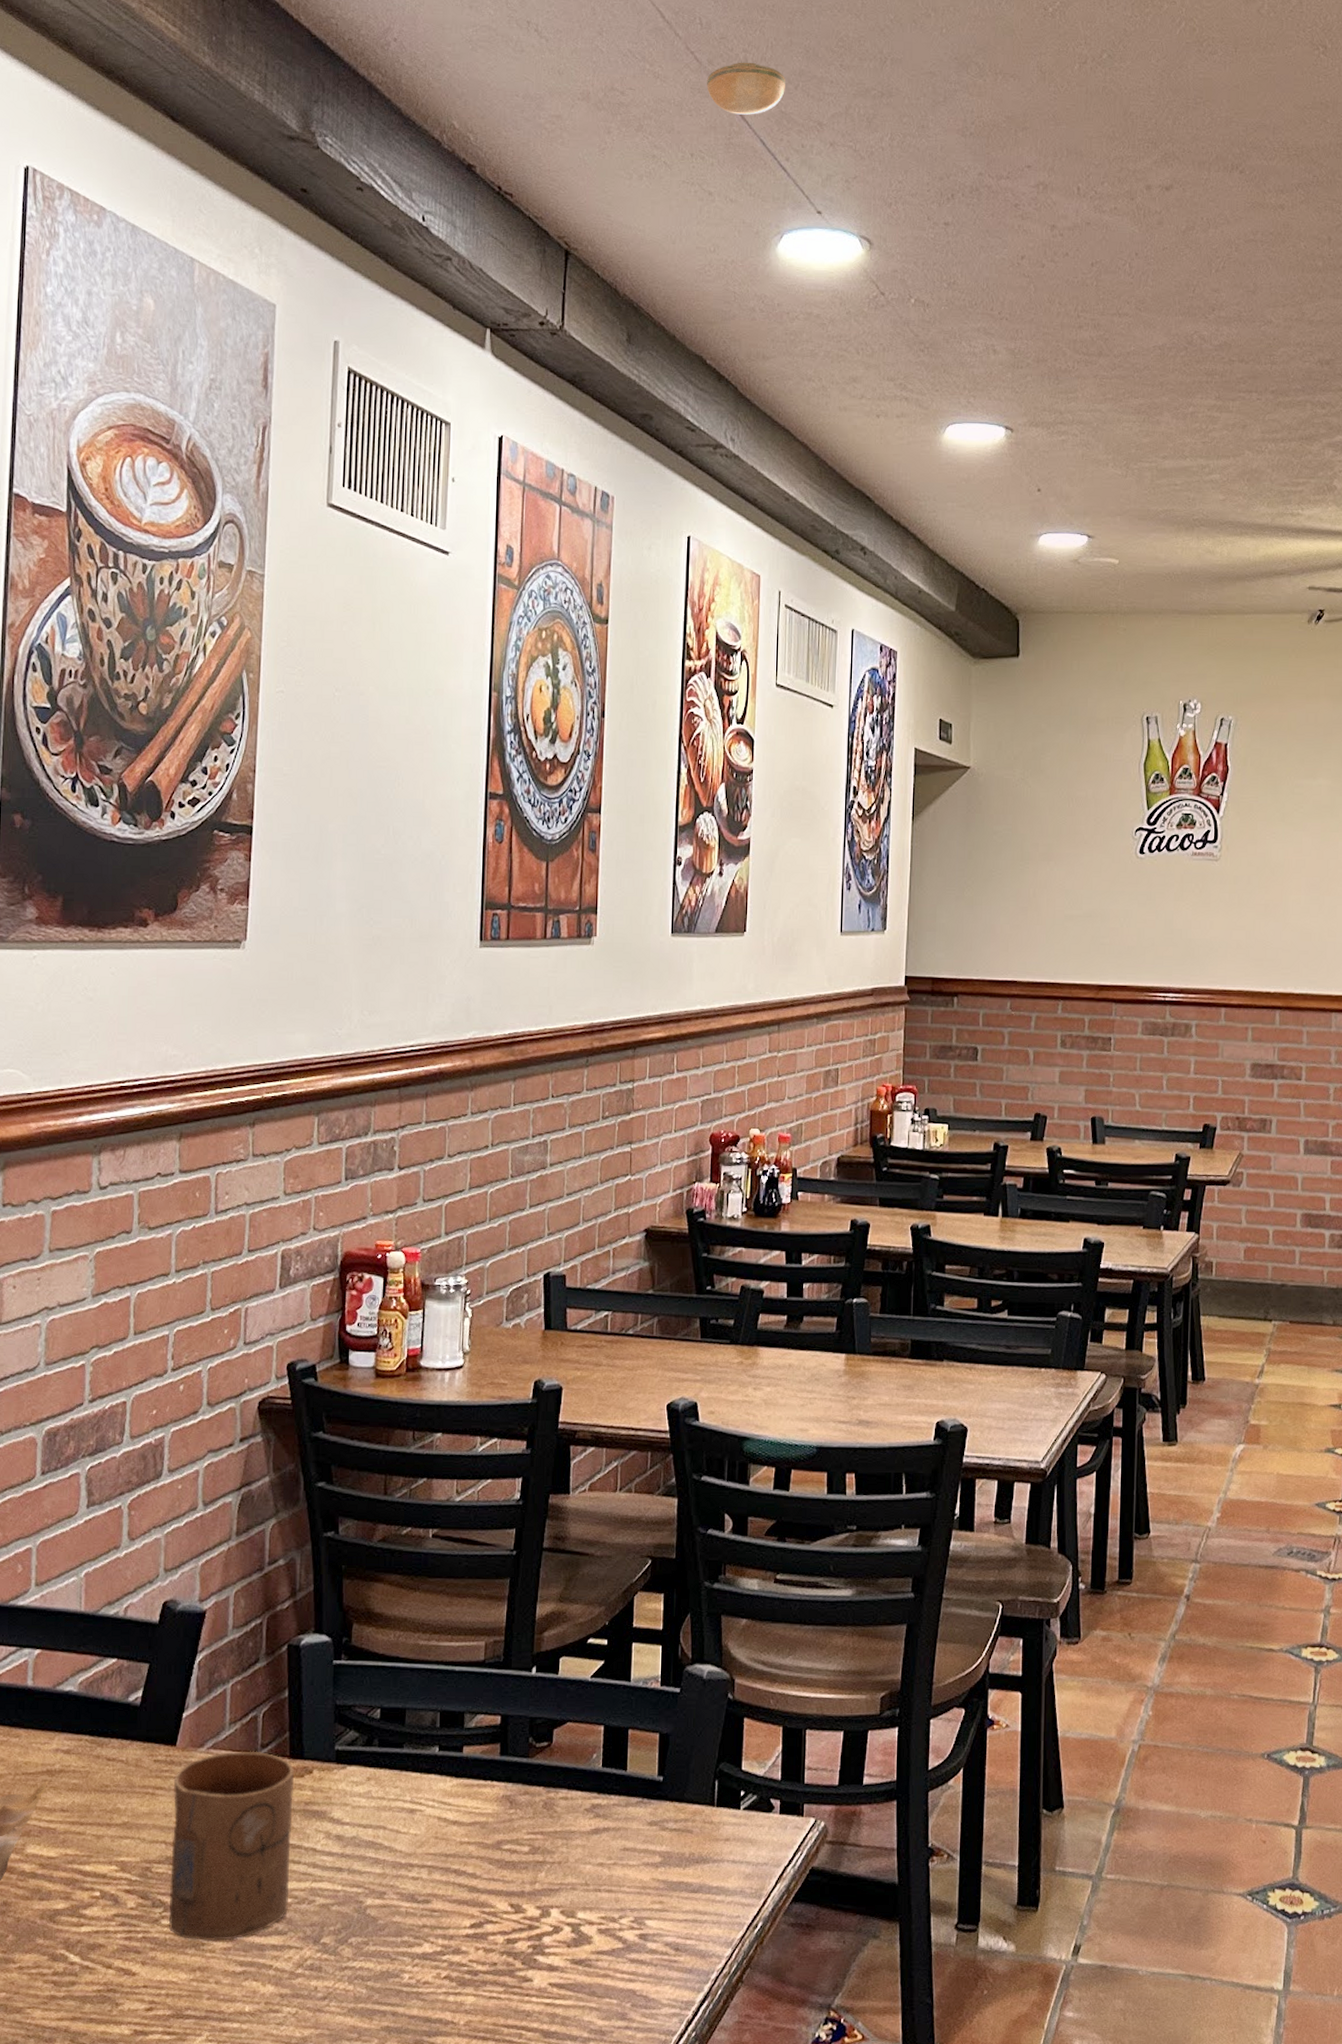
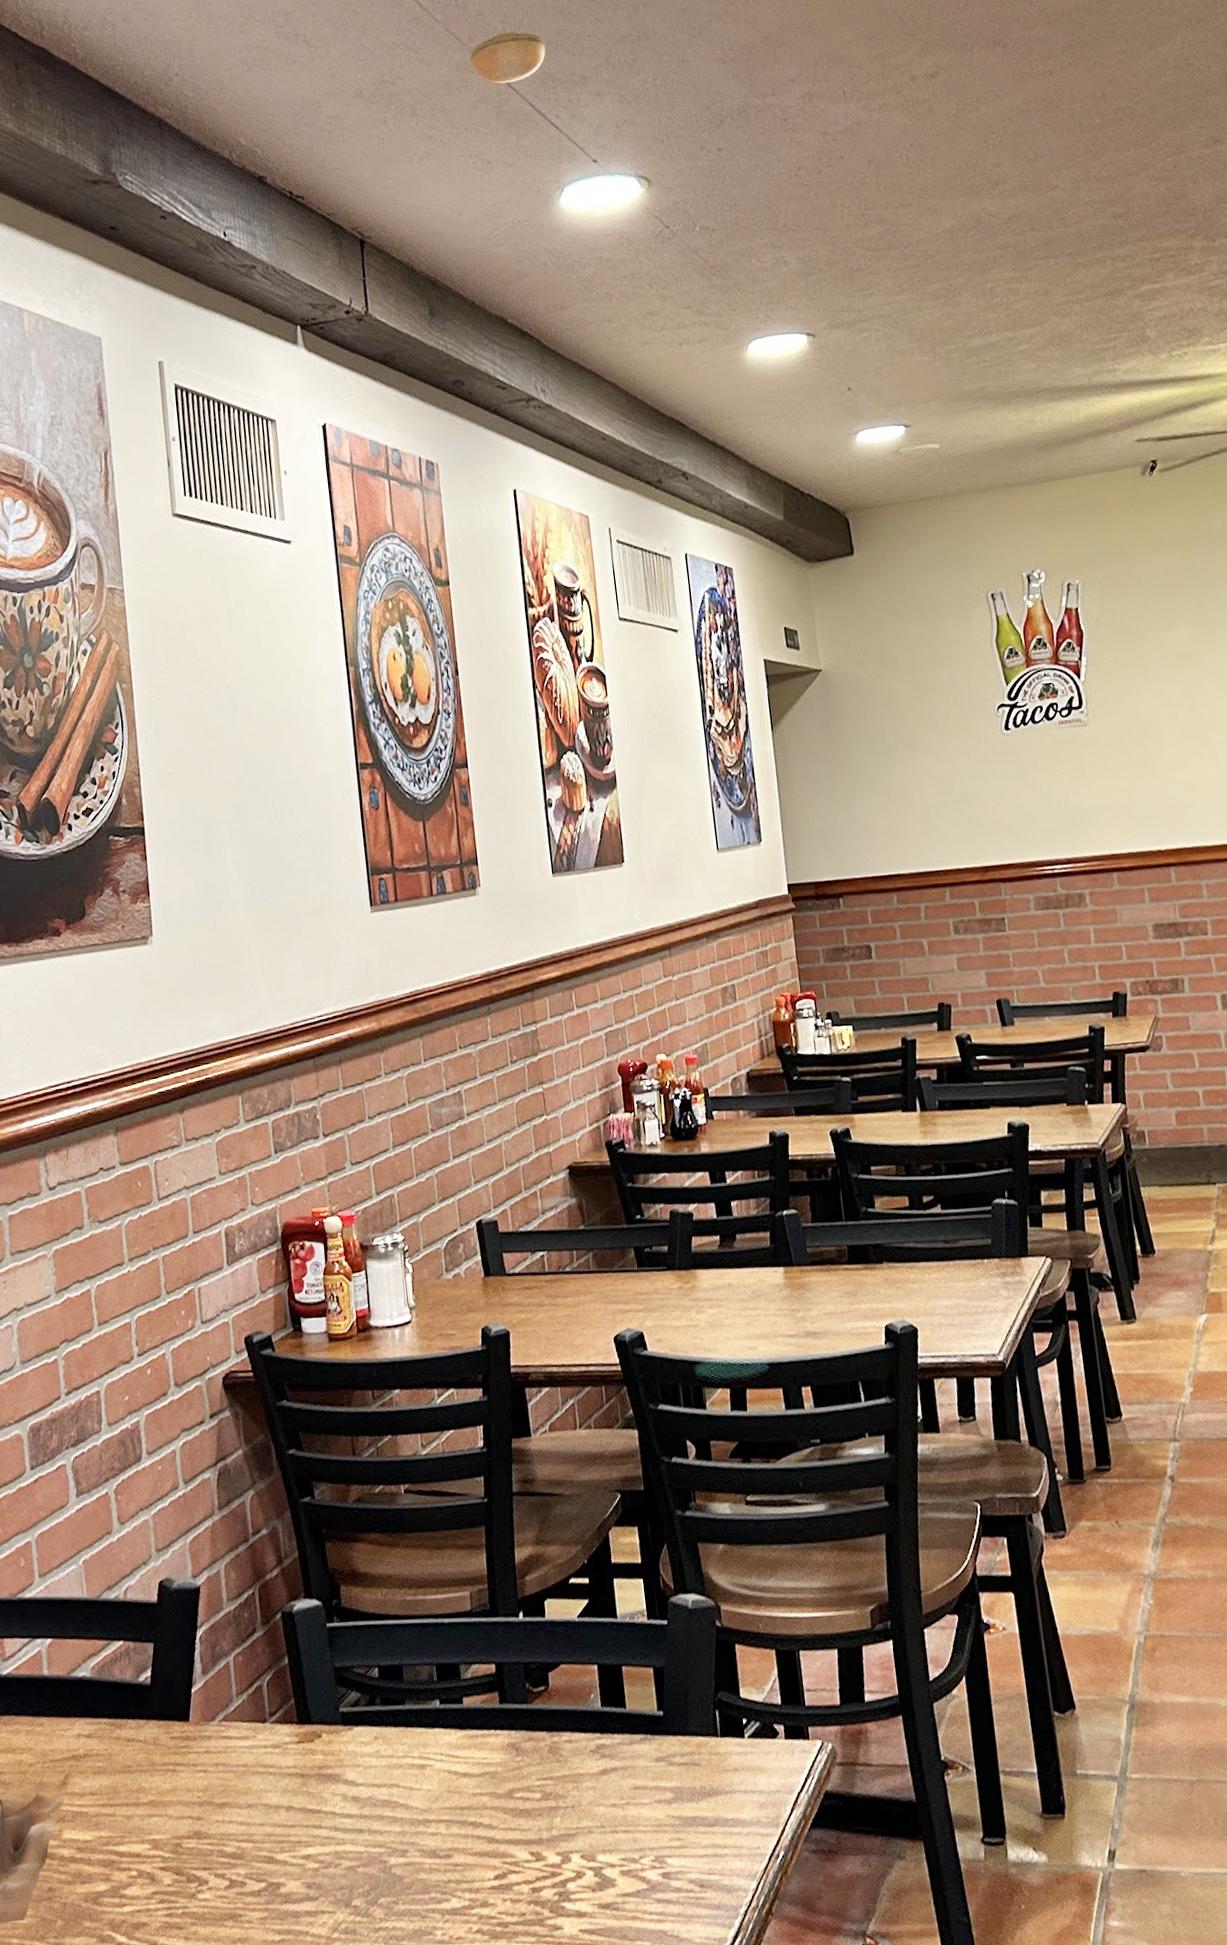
cup: present [168,1751,295,1942] -> none [191,1720,317,1913]

